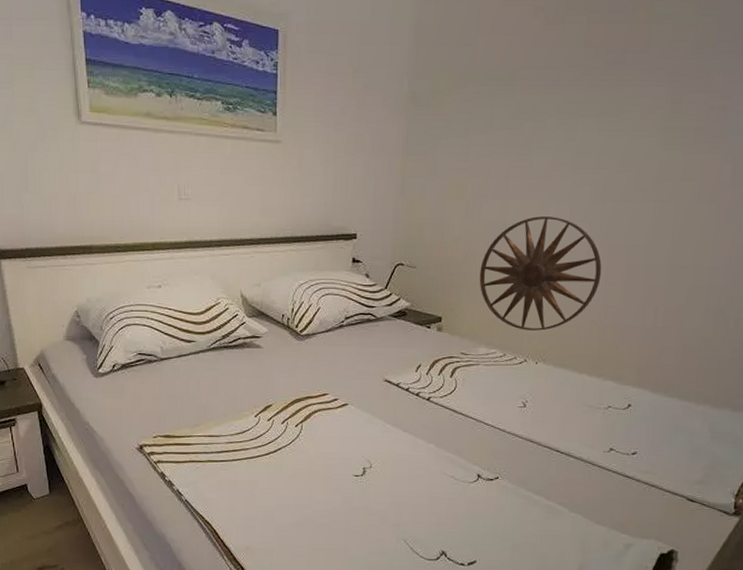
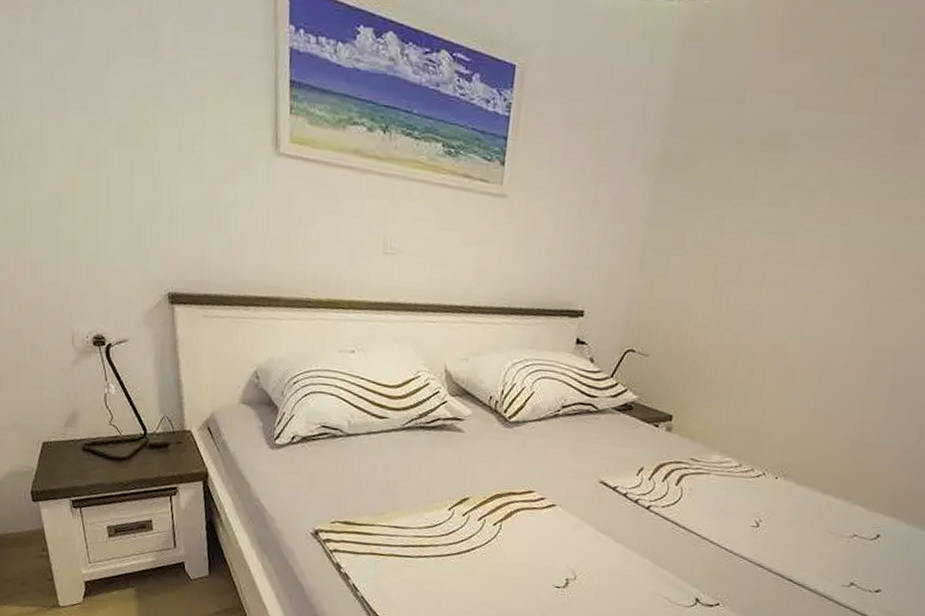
wall art: present [479,216,602,331] -> none [719,309,864,442]

